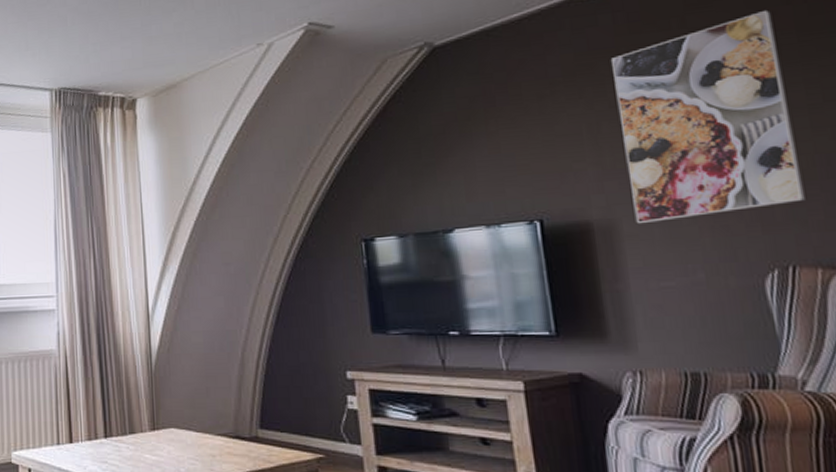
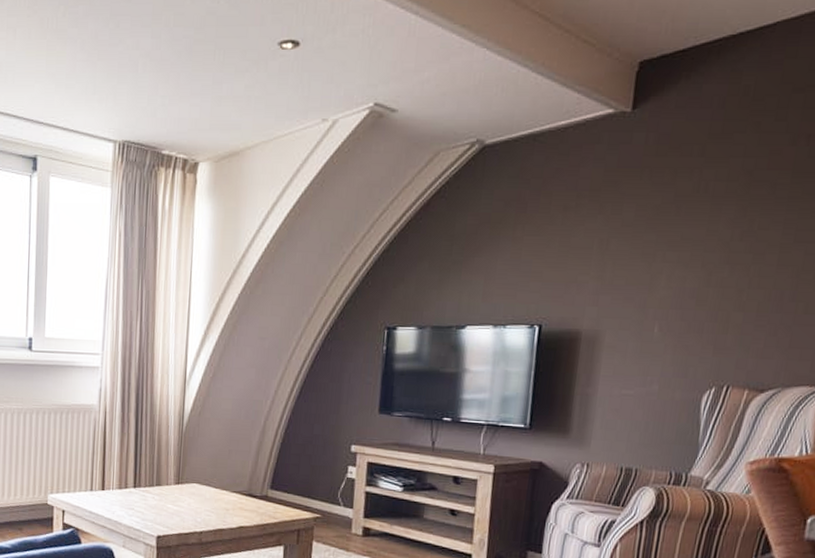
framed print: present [611,9,805,224] -> none [616,148,778,338]

